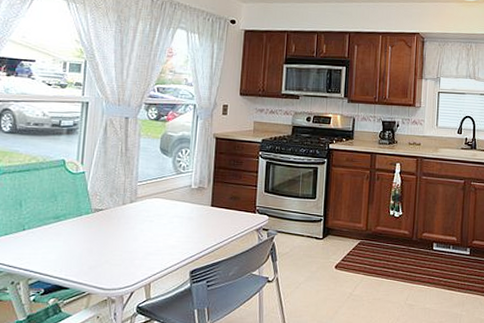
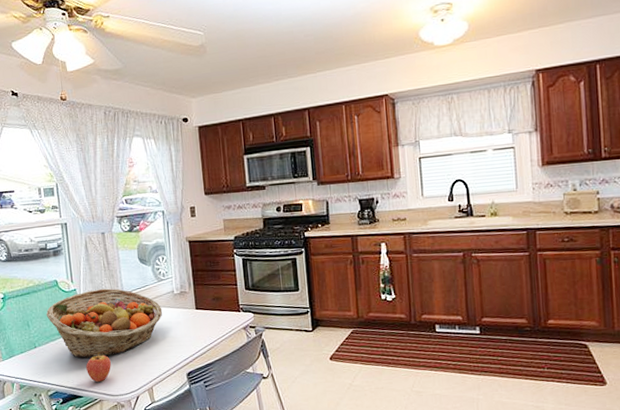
fruit basket: none [44,174,176,247] -> present [46,288,163,358]
fruit: none [79,241,109,274] -> present [86,351,111,383]

